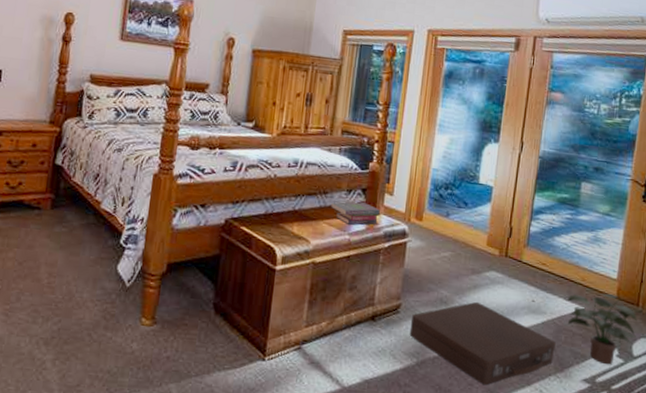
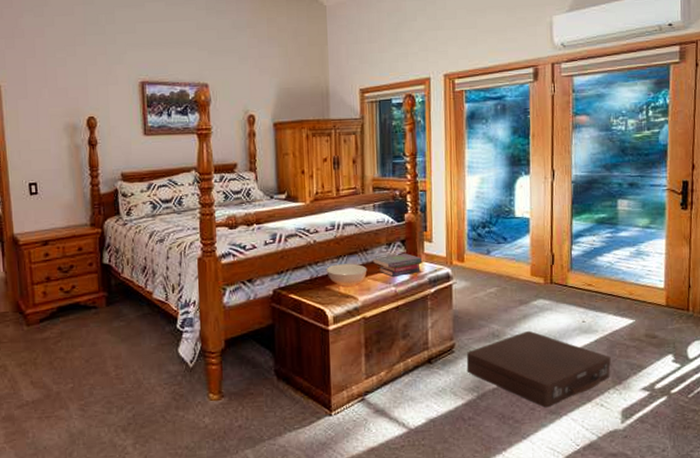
bowl: none [282,203,324,229] -> present [326,263,367,287]
potted plant: present [567,293,637,365] -> none [617,303,691,371]

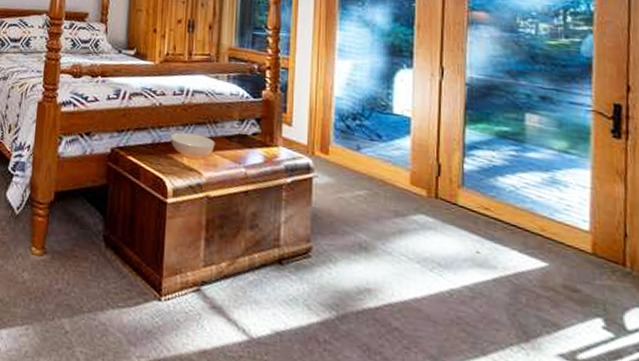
books: present [373,253,422,277] -> none [223,132,278,158]
briefcase: present [466,330,611,407] -> none [325,249,515,350]

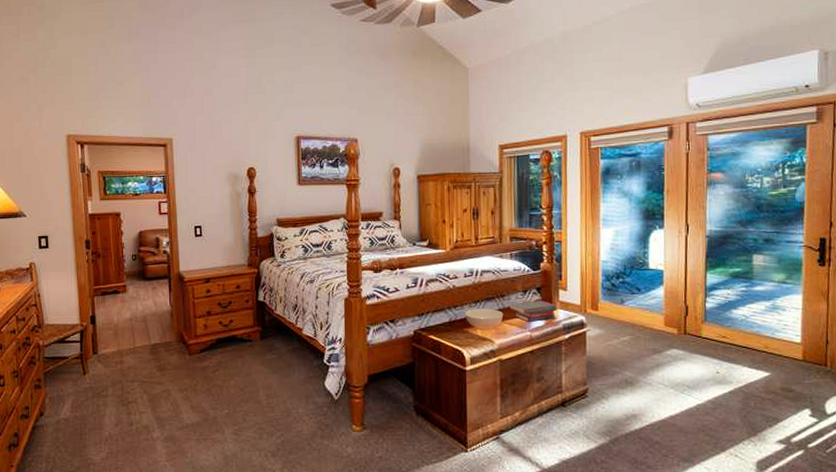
books: none [223,132,278,158] -> present [509,300,556,322]

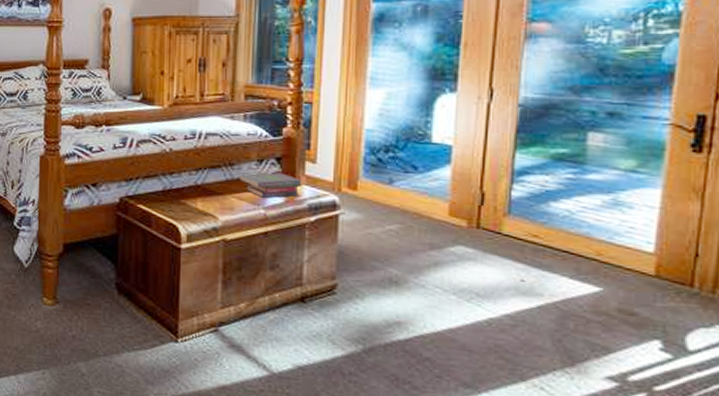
bowl: present [464,308,504,331] -> none [182,177,232,204]

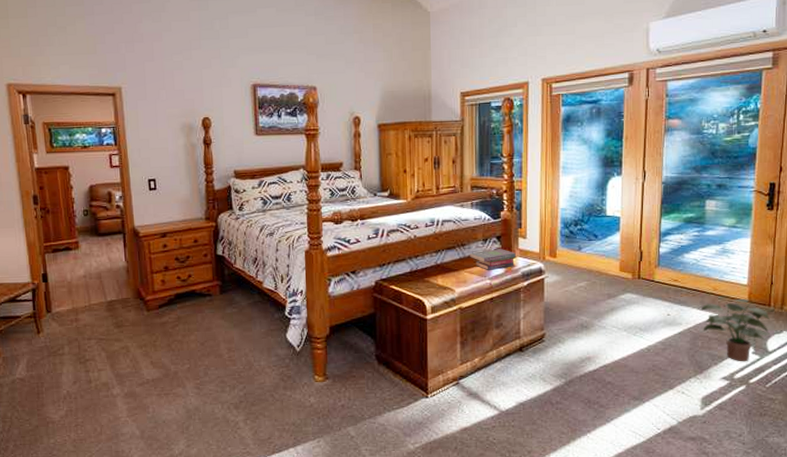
potted plant: none [574,270,693,360] -> present [700,298,771,362]

